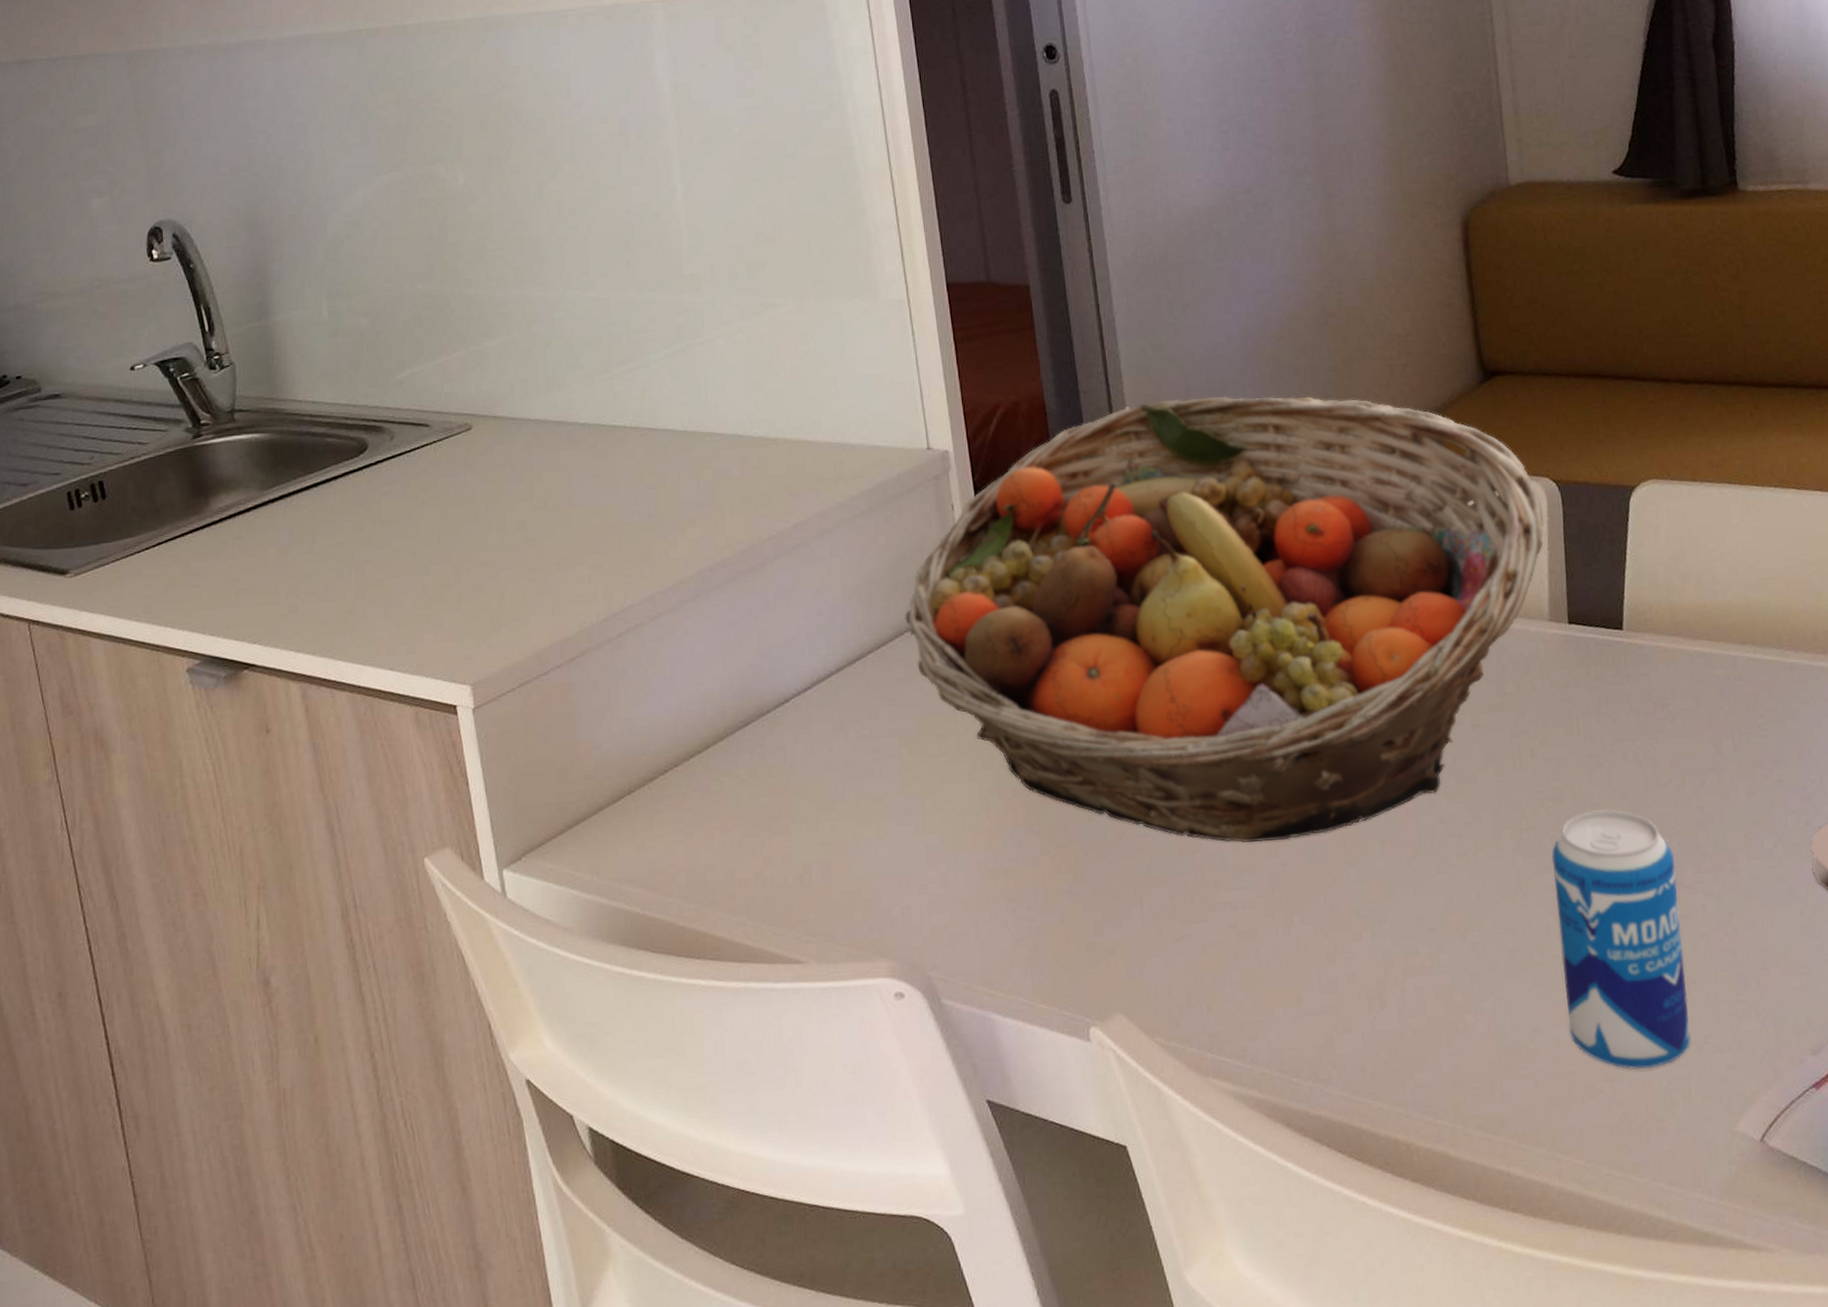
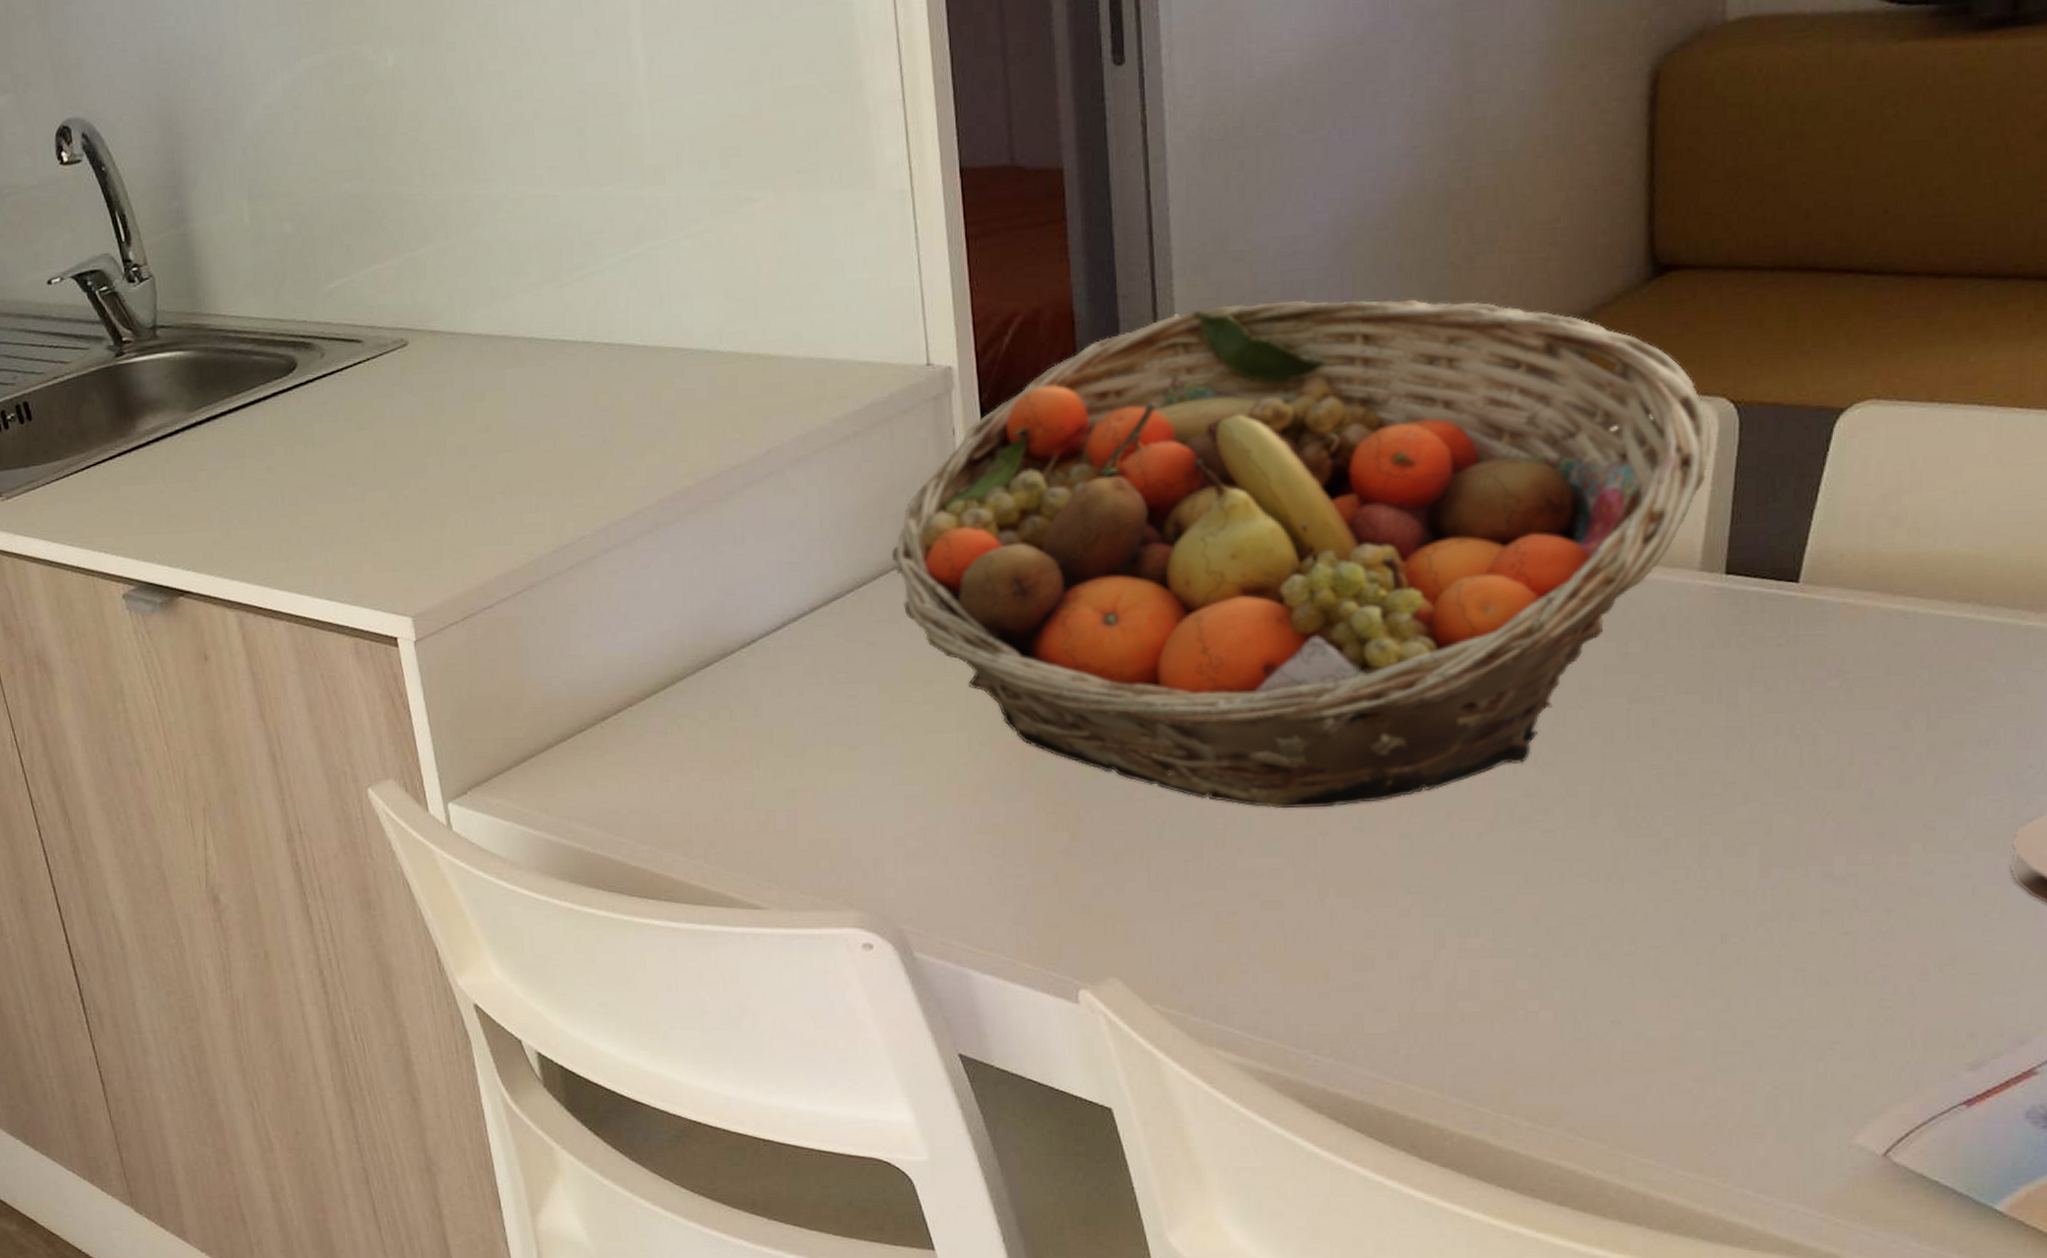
beverage can: present [1551,809,1692,1070] -> none [1656,789,1825,1072]

